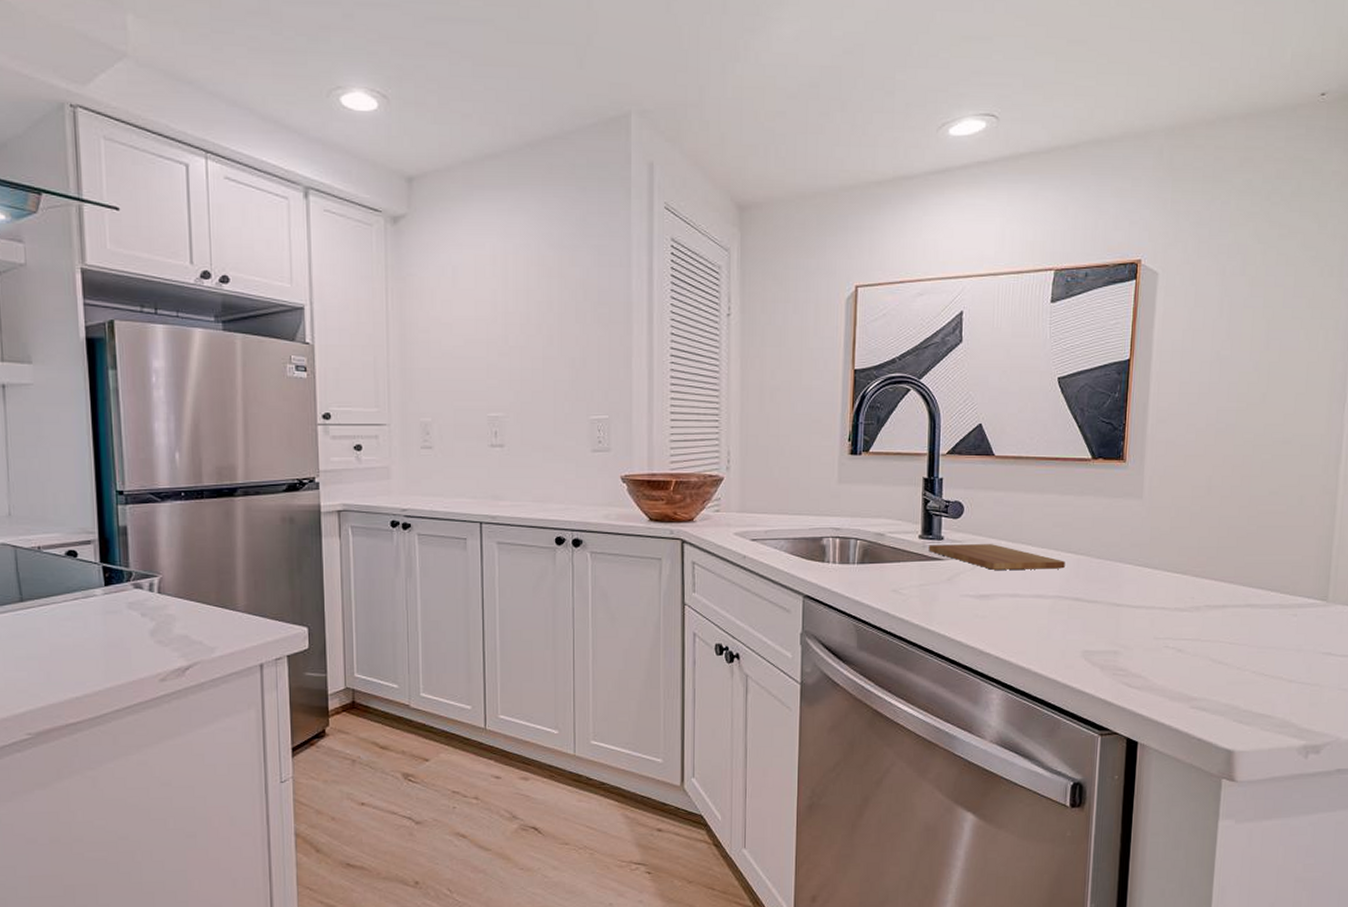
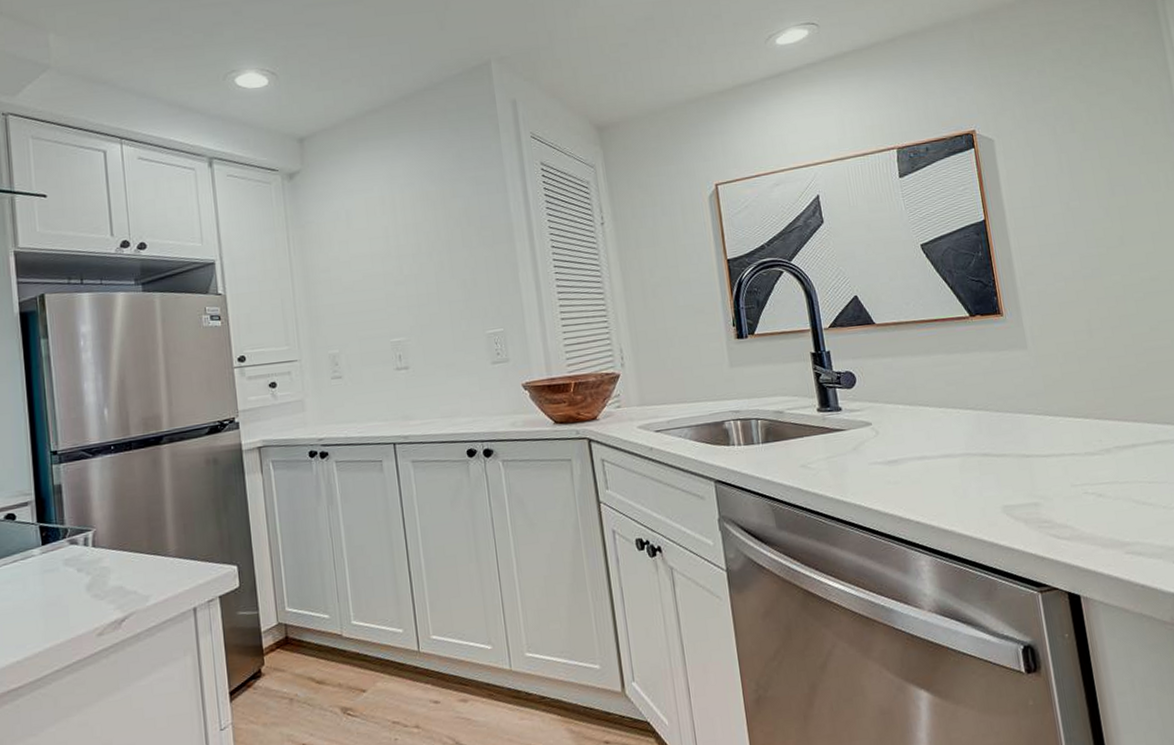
cutting board: present [928,544,1065,570] -> none [828,409,967,435]

